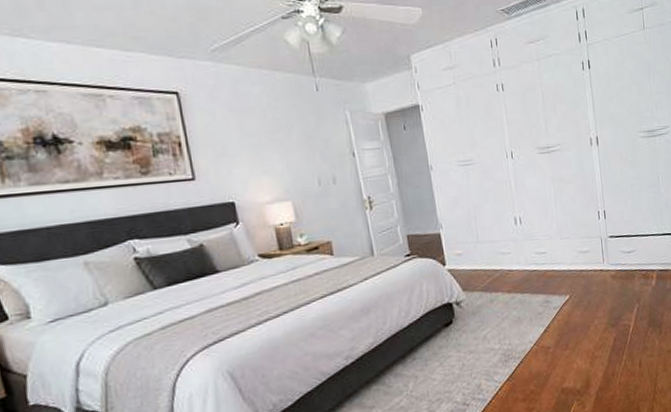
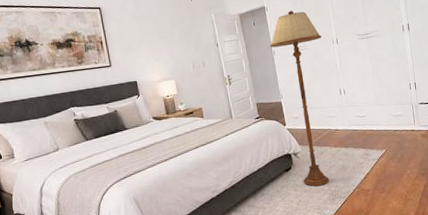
floor lamp: none [425,112,501,346] -> present [270,11,329,187]

